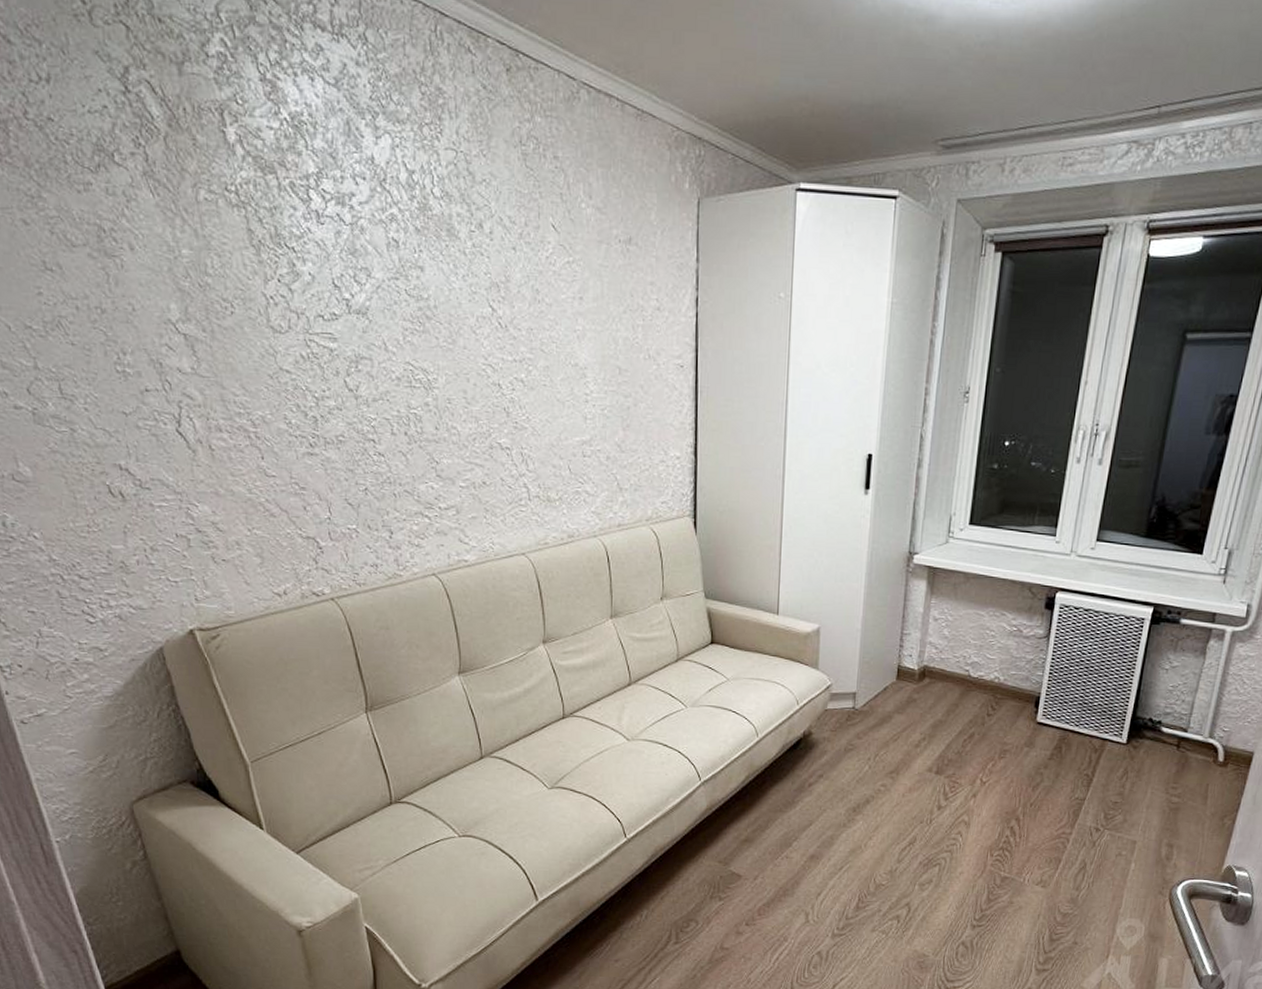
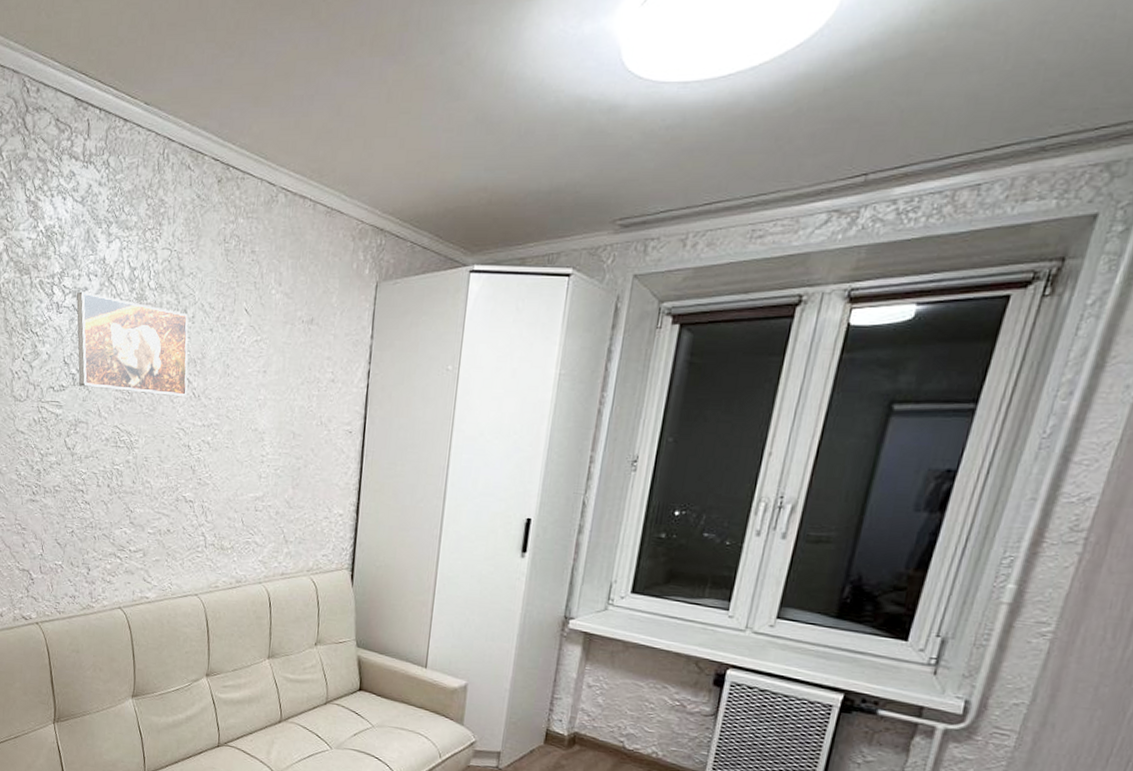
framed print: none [342,198,492,327] -> present [76,291,188,396]

